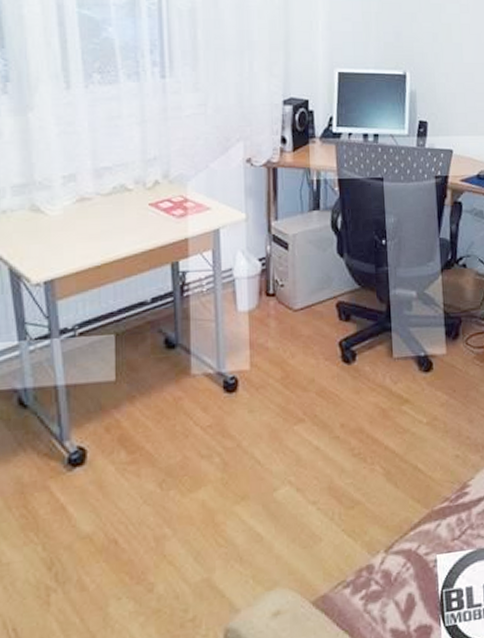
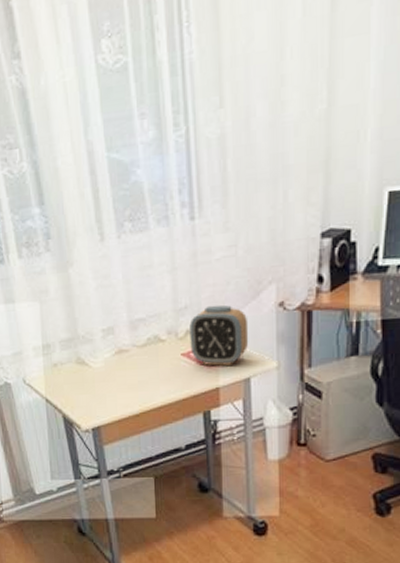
alarm clock: none [158,158,218,217] -> present [189,304,249,366]

